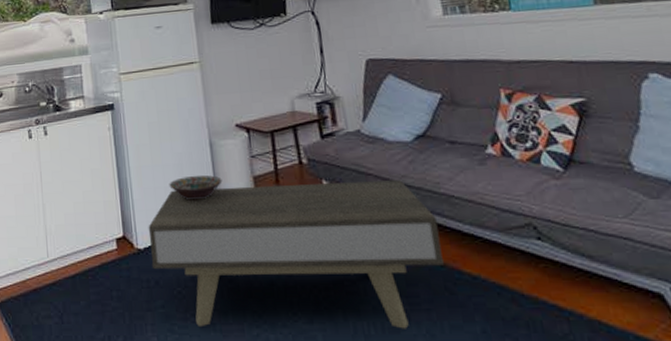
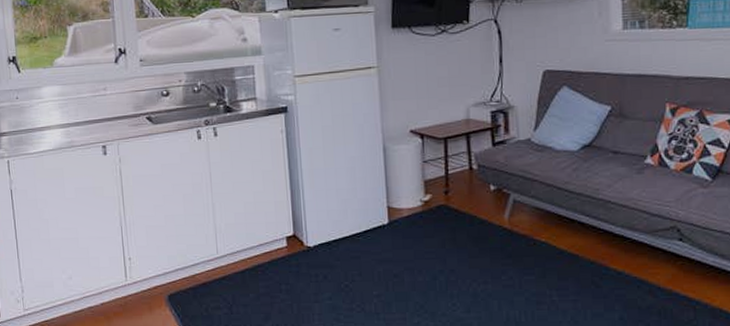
coffee table: present [148,180,444,329] -> none [318,186,593,317]
decorative bowl: present [169,175,222,200] -> none [341,178,394,202]

